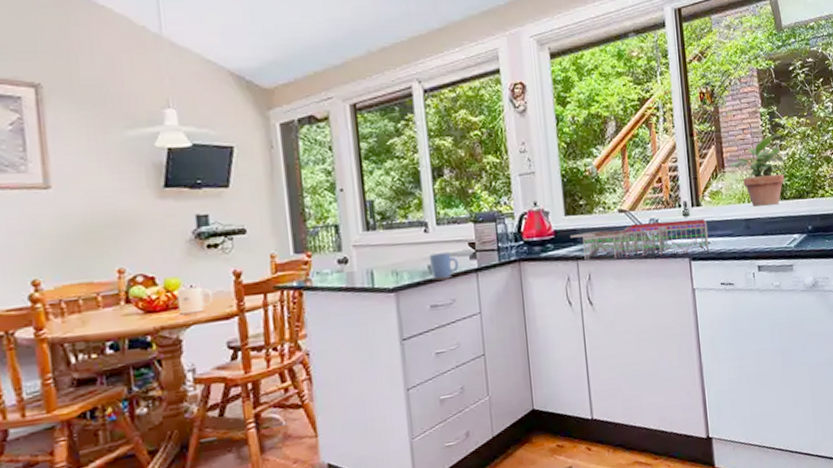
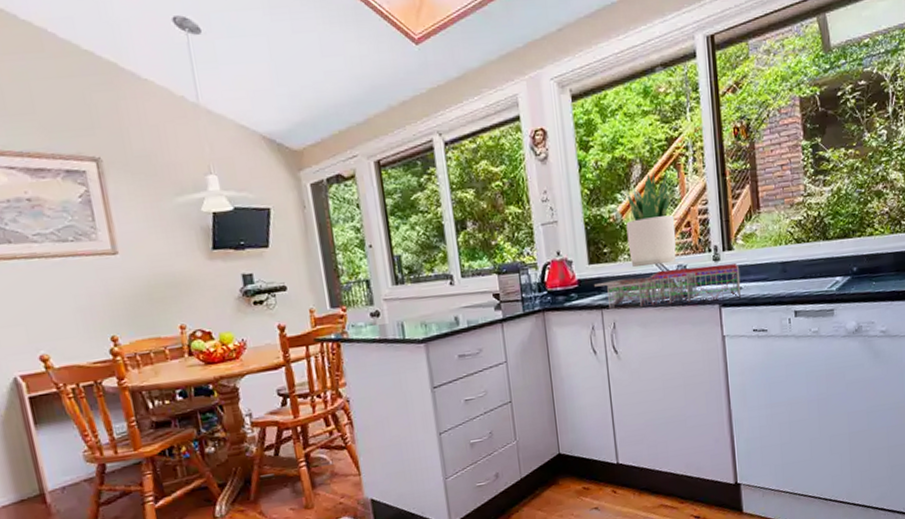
mug: present [176,286,214,315] -> none [230,339,263,366]
mug: present [428,252,460,281] -> none [455,304,485,331]
planter: none [599,129,649,220] -> present [624,171,677,268]
potted plant: present [729,134,786,207] -> none [765,168,830,249]

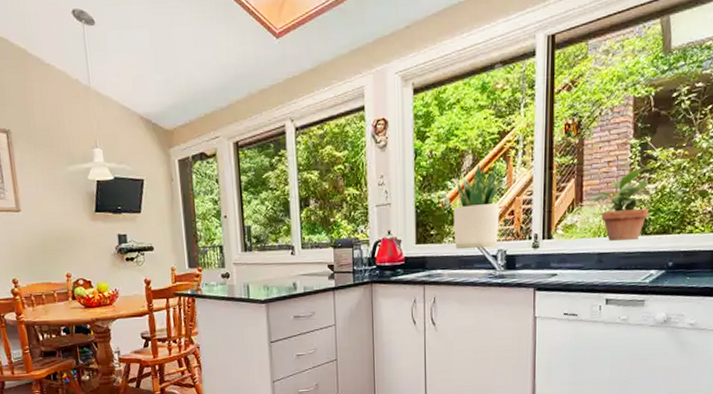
dish rack: present [594,263,741,309] -> none [420,251,557,286]
potted plant: none [765,168,830,249] -> present [588,166,652,241]

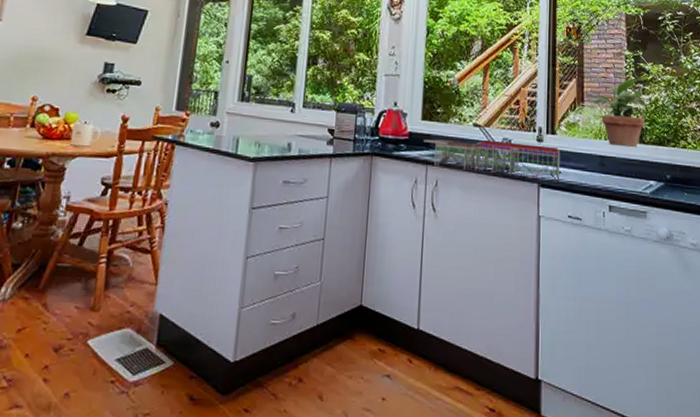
mug: none [105,290,131,311] -> present [69,122,102,147]
dish rack: none [420,251,557,286] -> present [424,139,561,183]
planter: present [453,162,501,250] -> none [460,50,508,135]

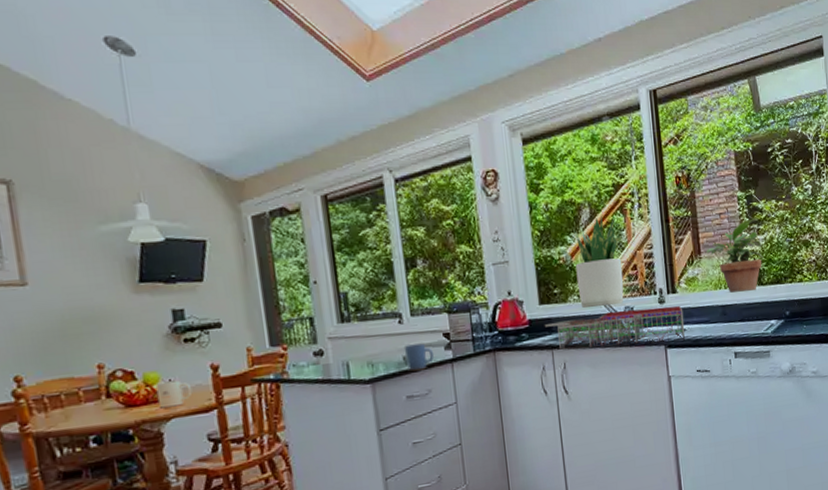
mug: none [290,133,317,159] -> present [403,343,435,371]
planter: none [460,50,508,135] -> present [573,215,624,309]

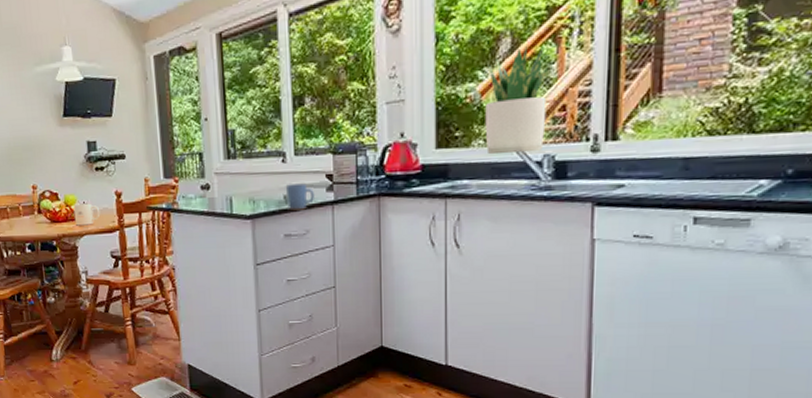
dish rack: present [545,305,685,350] -> none [440,155,625,200]
potted plant: present [706,218,764,293] -> none [670,43,764,142]

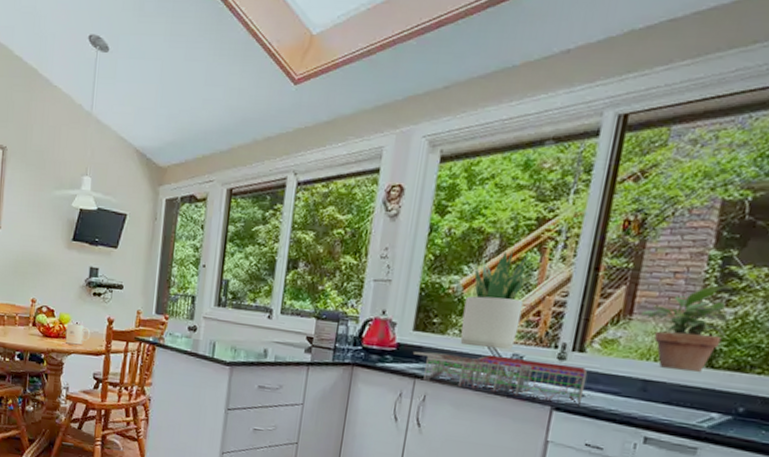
mug: present [285,183,315,211] -> none [265,339,294,366]
dish rack: none [440,155,625,200] -> present [414,351,588,407]
potted plant: none [670,43,764,142] -> present [640,285,733,373]

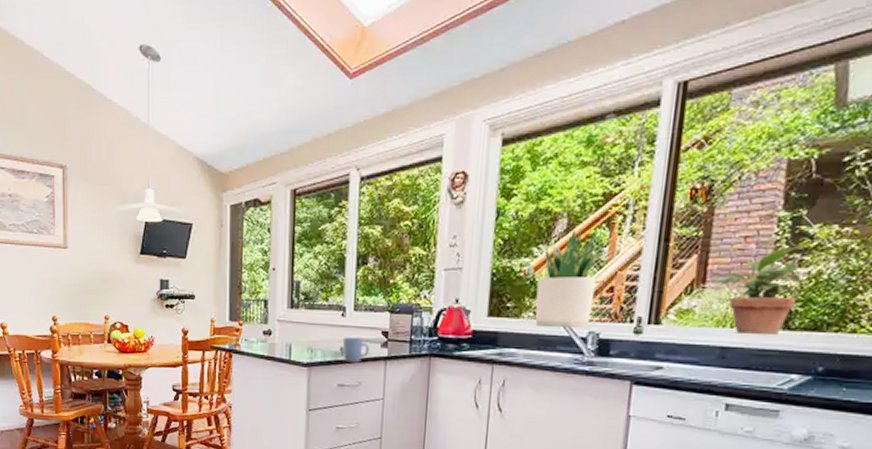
mug: present [65,323,91,345] -> none [141,337,166,358]
mug: none [265,339,294,366] -> present [342,337,370,363]
dish rack: present [414,351,588,407] -> none [490,334,665,379]

